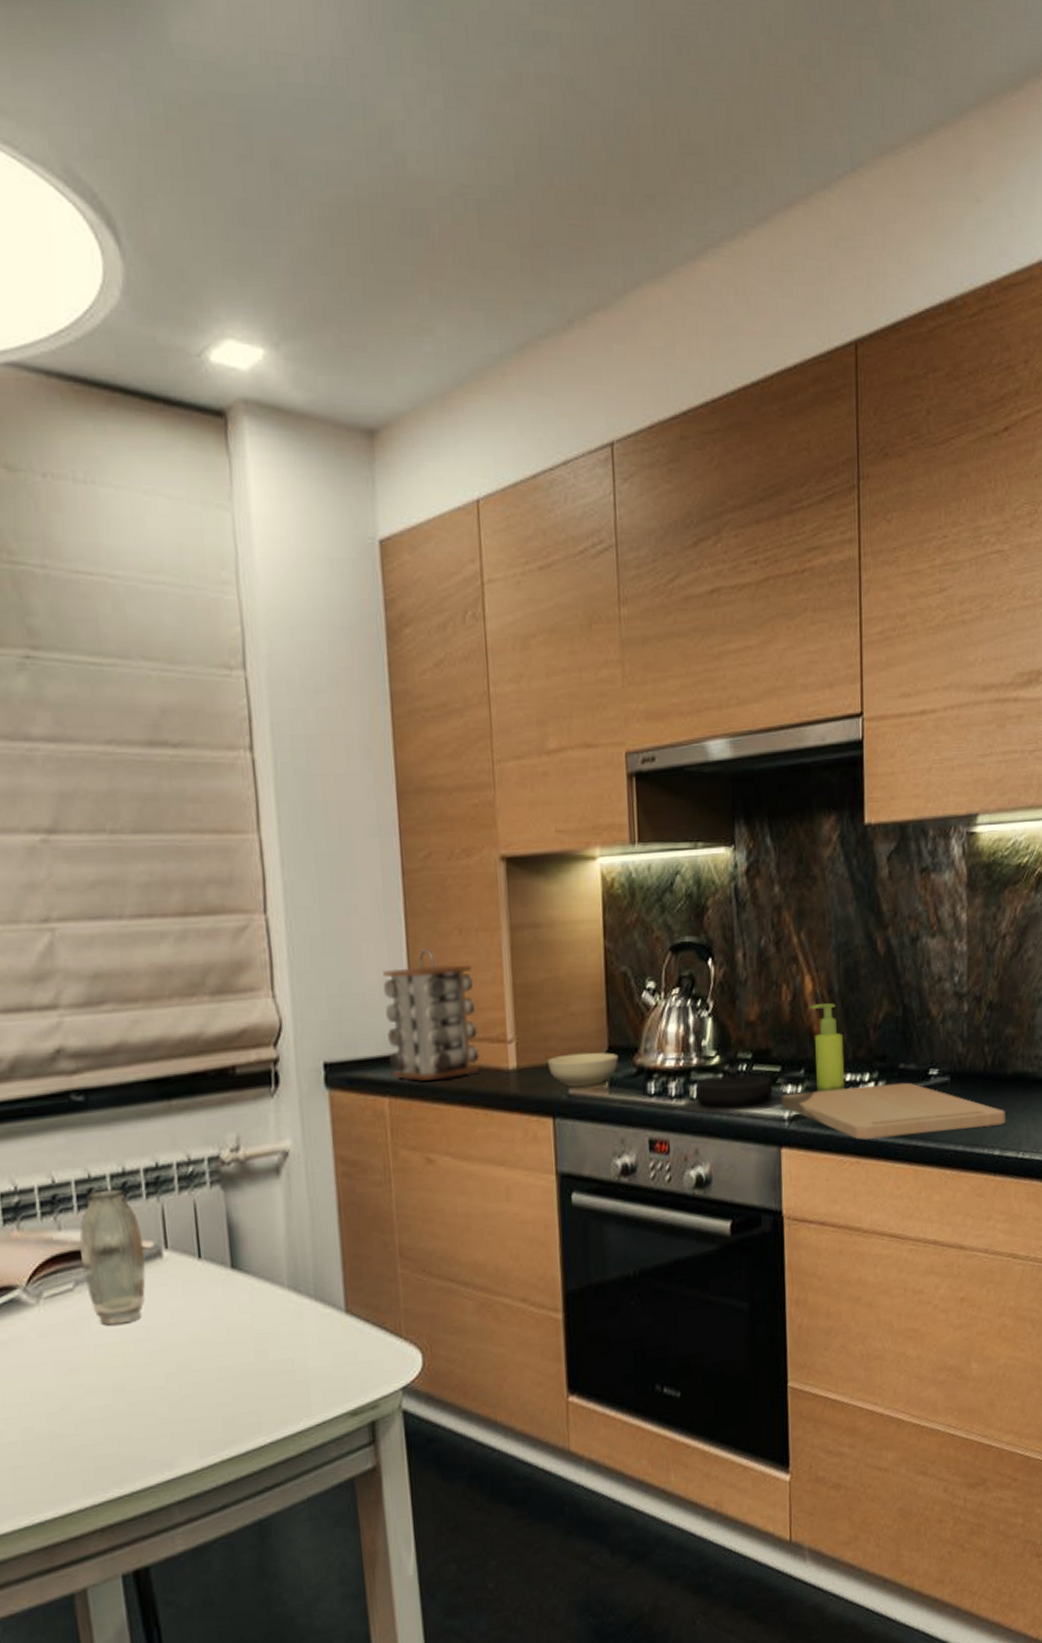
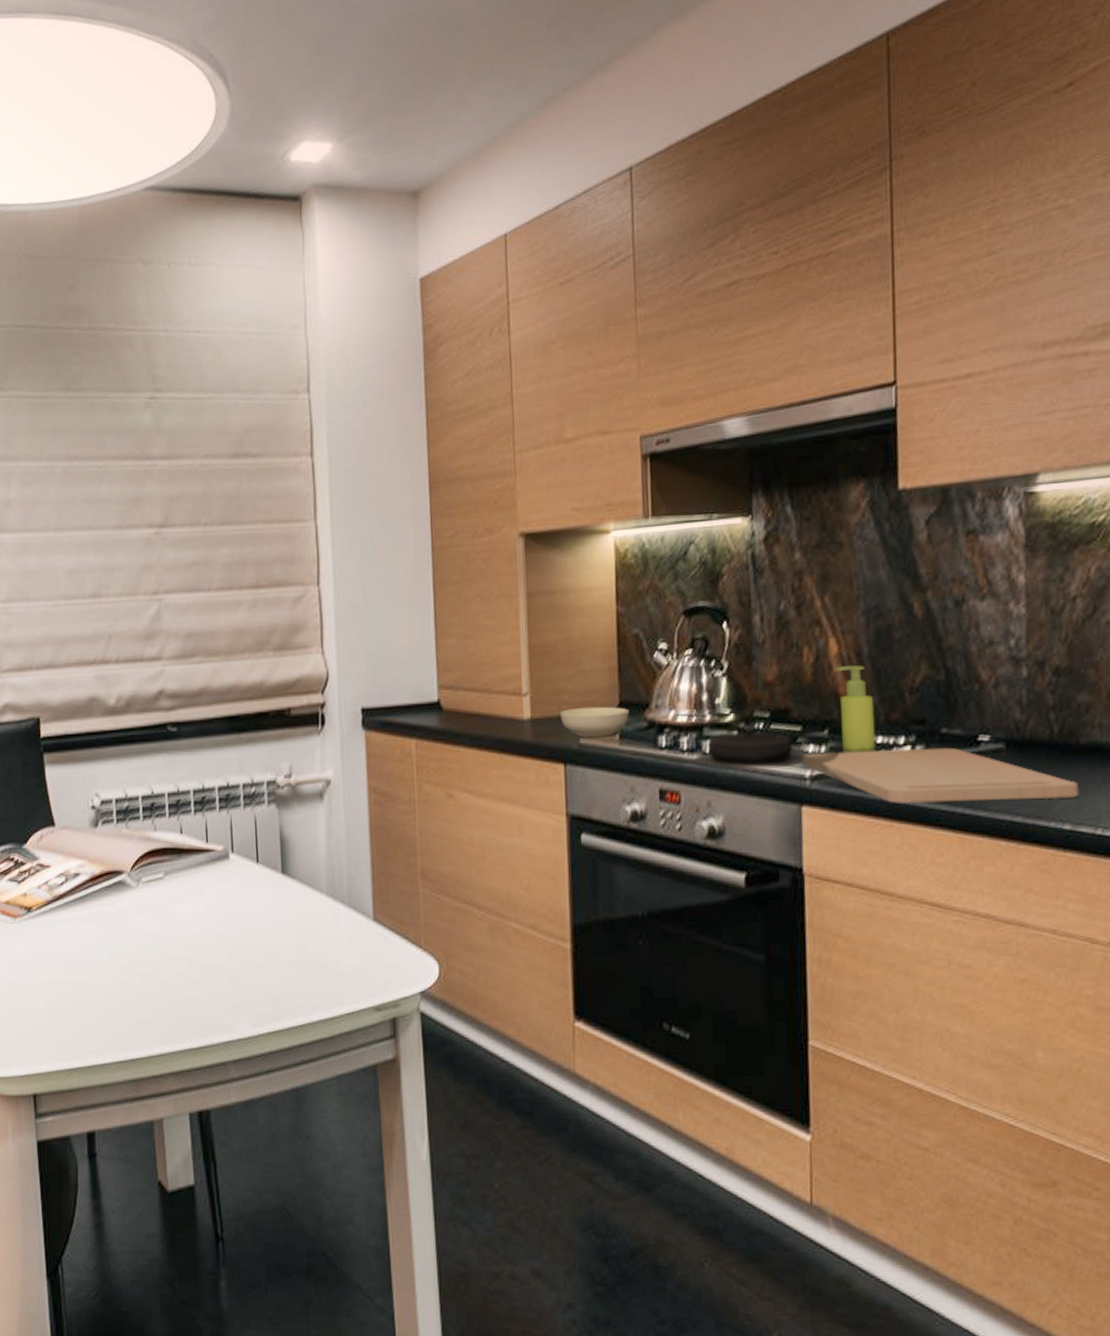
vase: present [79,1188,146,1326] -> none [168,801,217,910]
spice rack: present [383,949,480,1082] -> none [413,614,497,727]

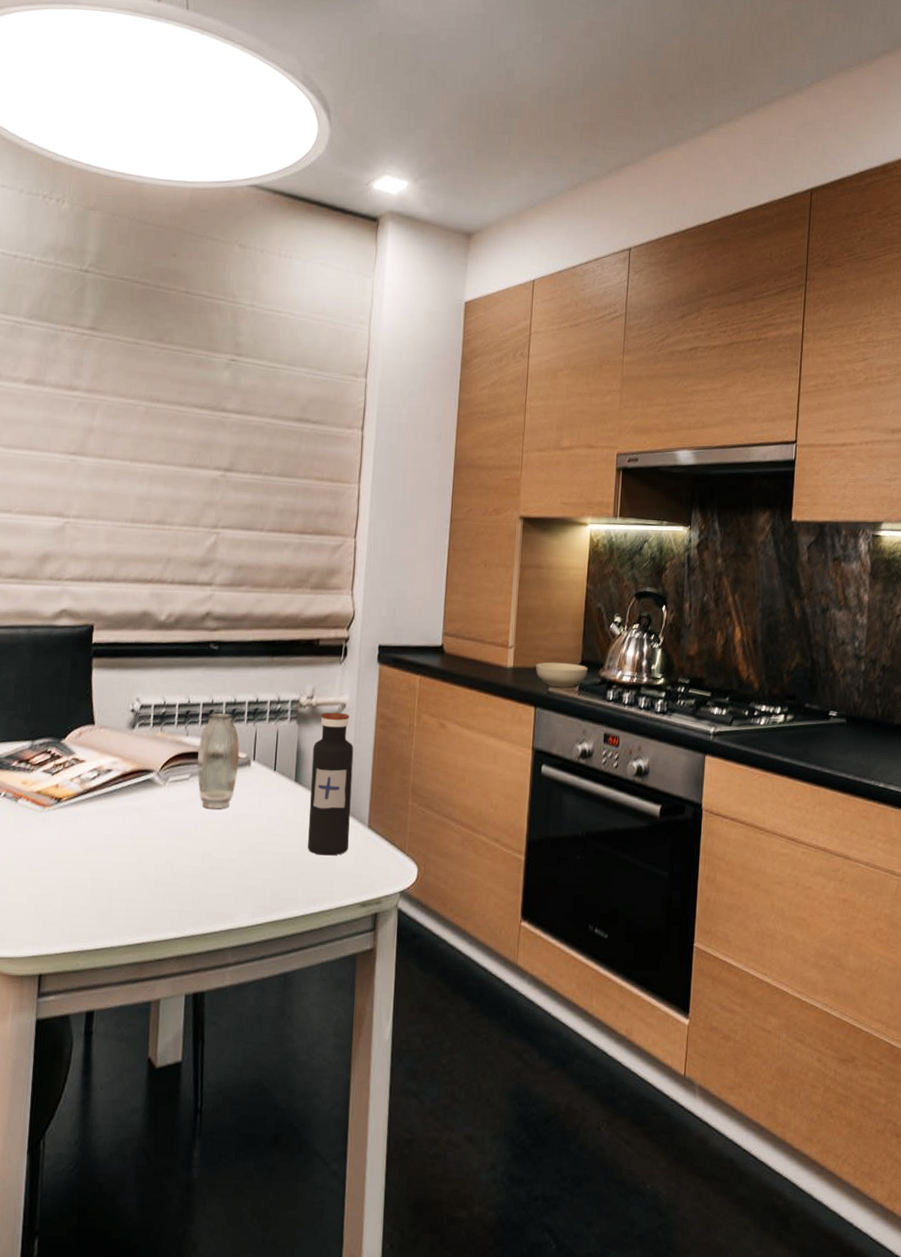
vase: none [168,801,217,910] -> present [197,712,240,809]
water bottle: none [298,790,353,955] -> present [308,712,354,856]
cooking pot: present [693,724,804,769] -> none [632,688,710,724]
cutting board: present [802,747,1078,803] -> none [709,714,891,764]
soap dispenser: present [833,665,876,753] -> none [736,649,762,718]

